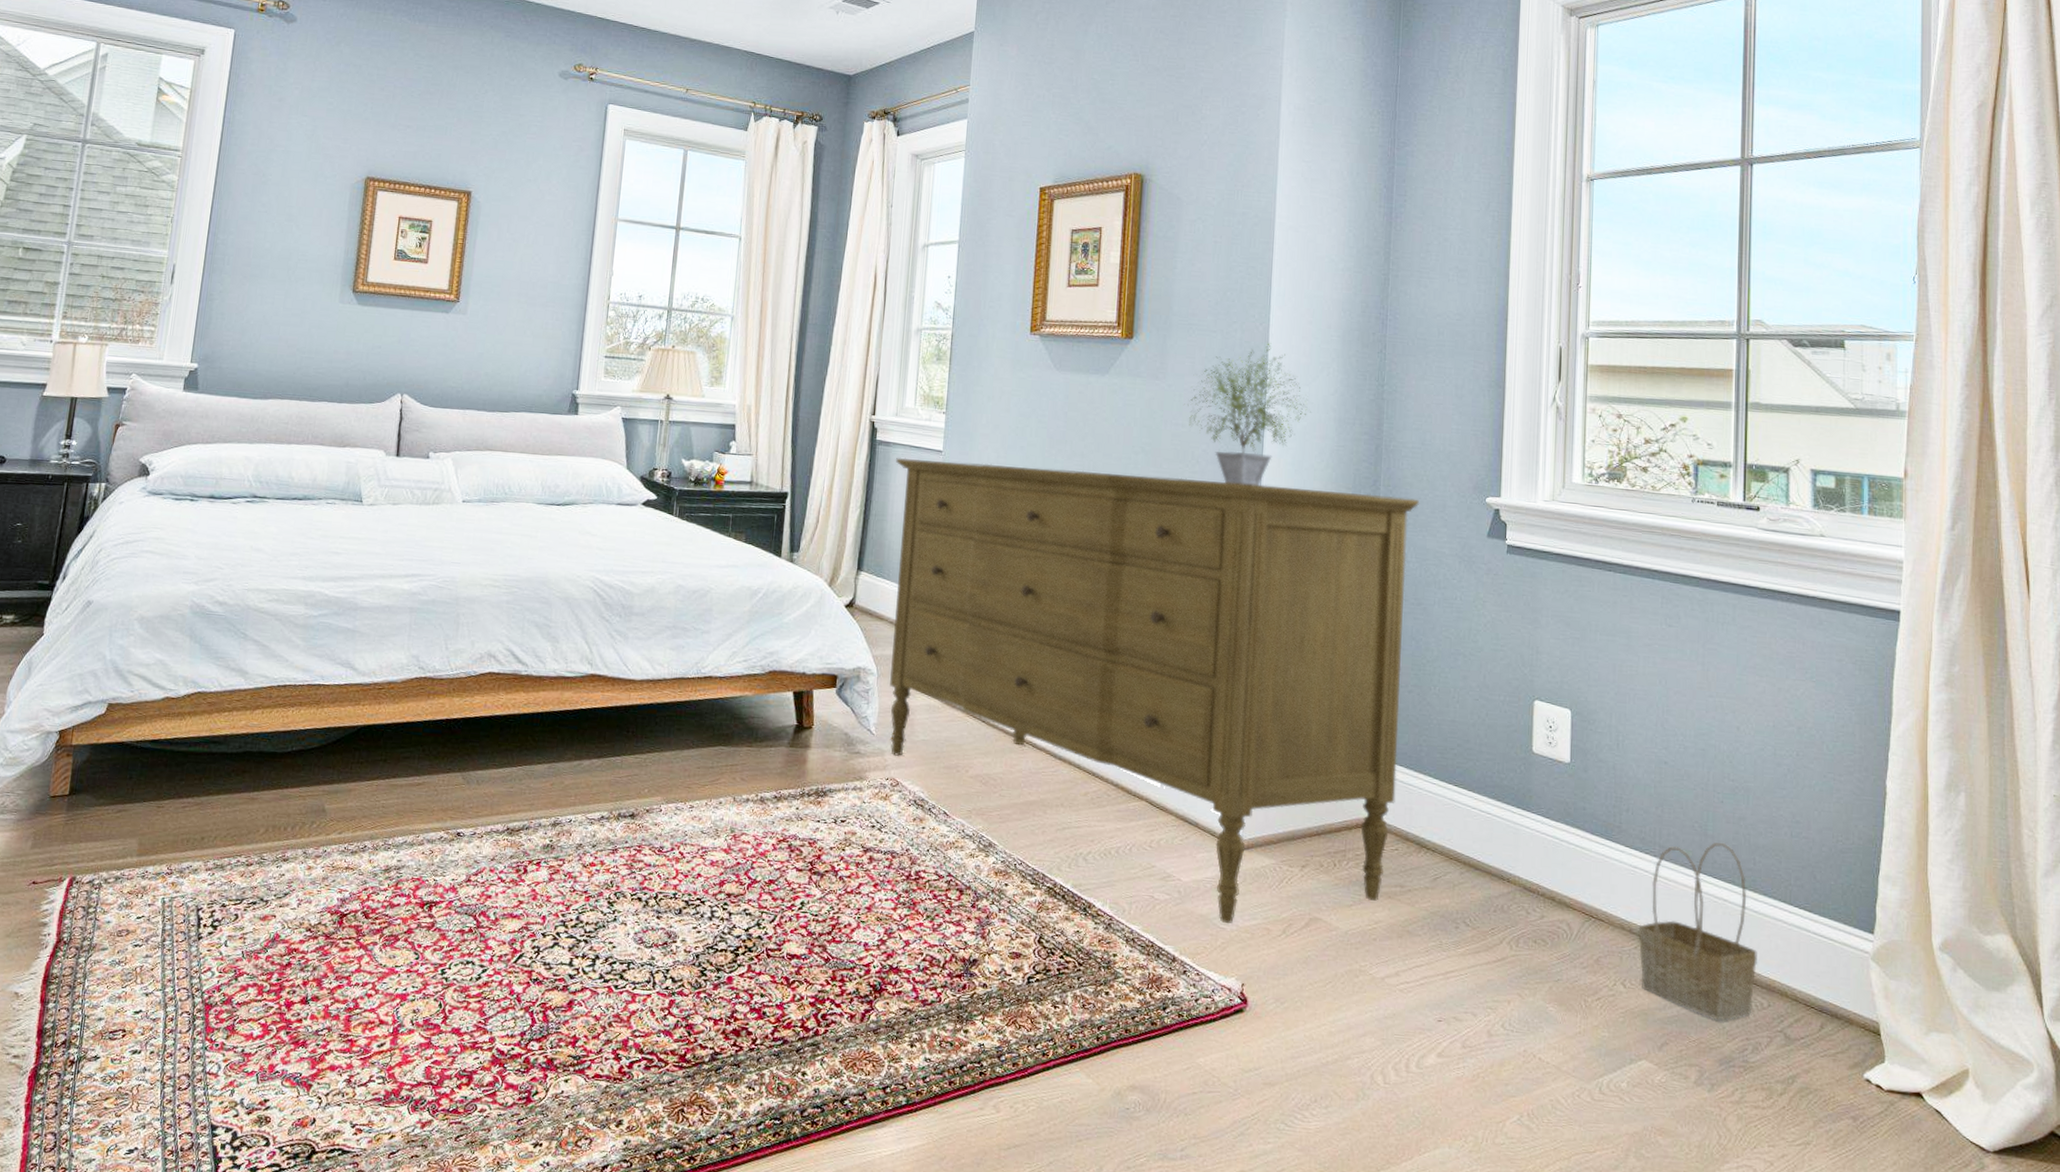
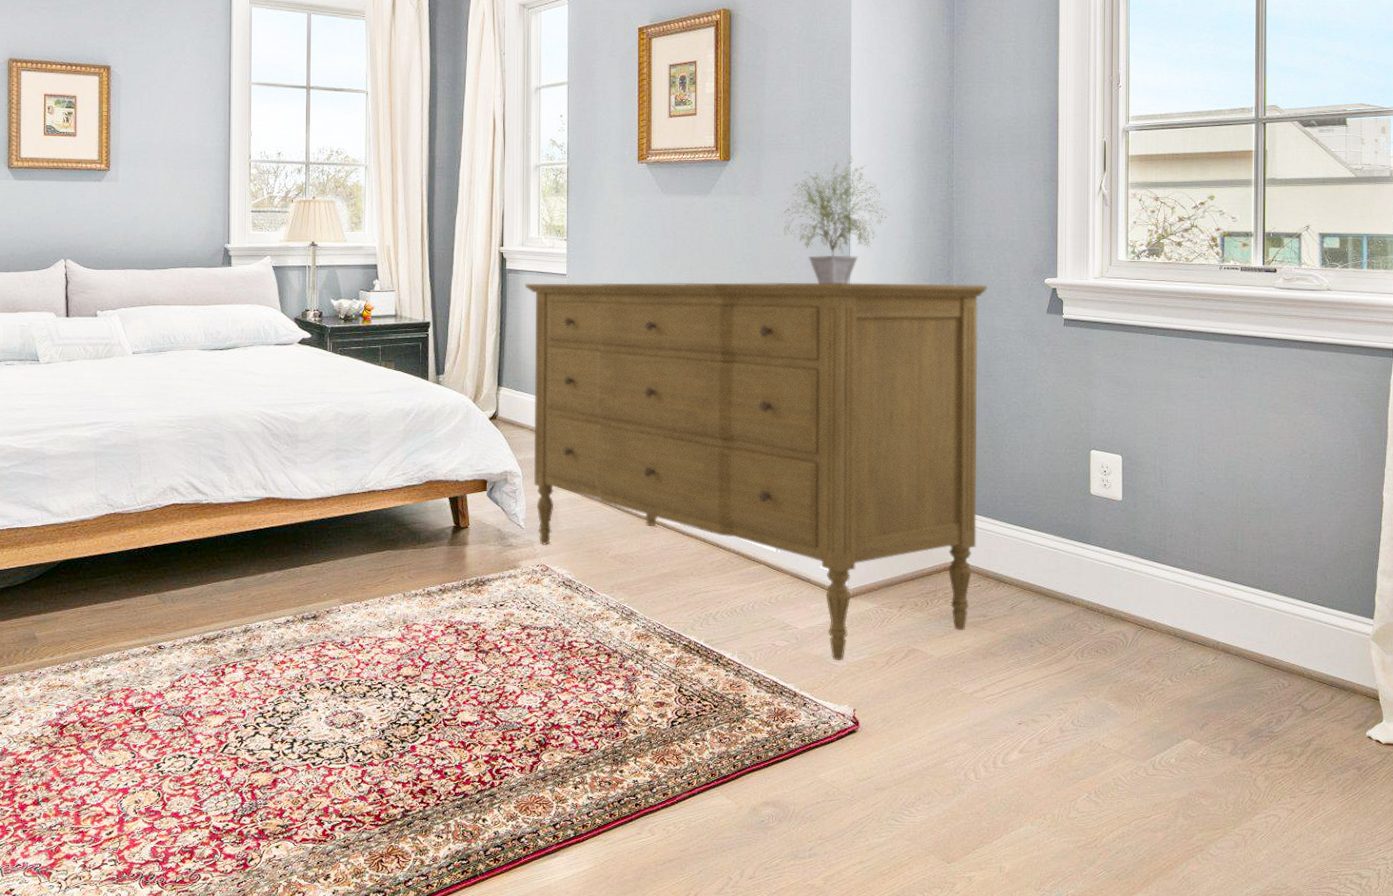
basket: present [1638,842,1757,1021] -> none [1182,555,1279,701]

